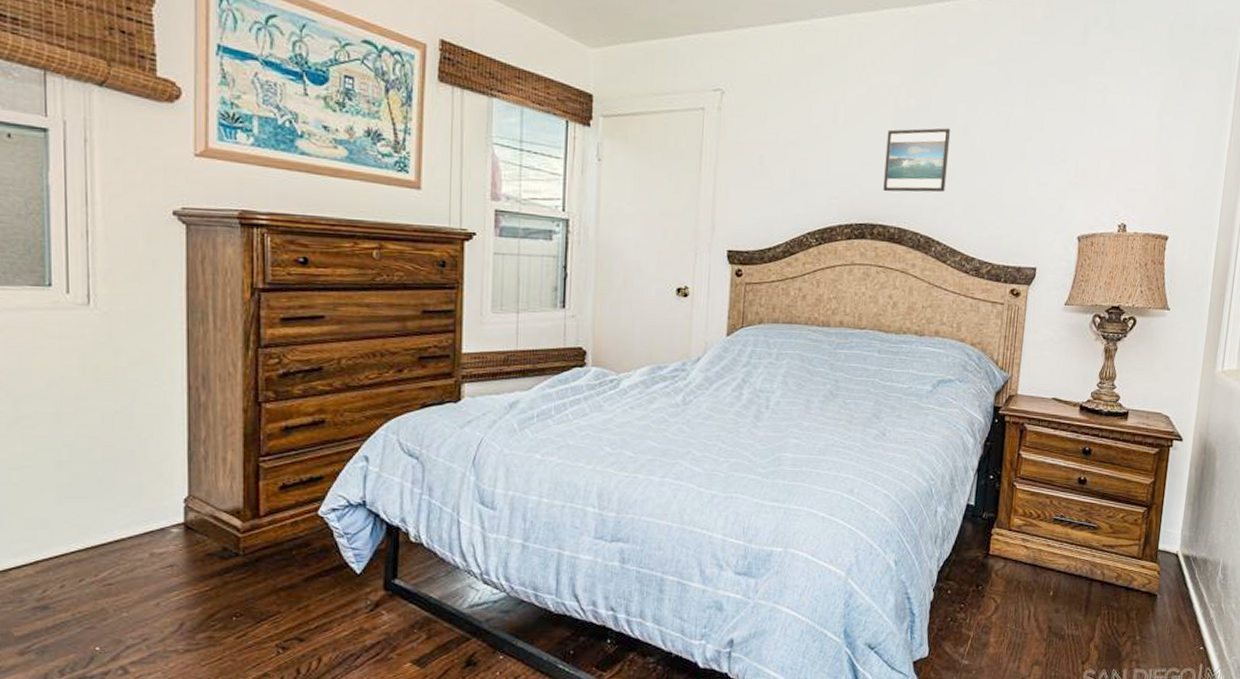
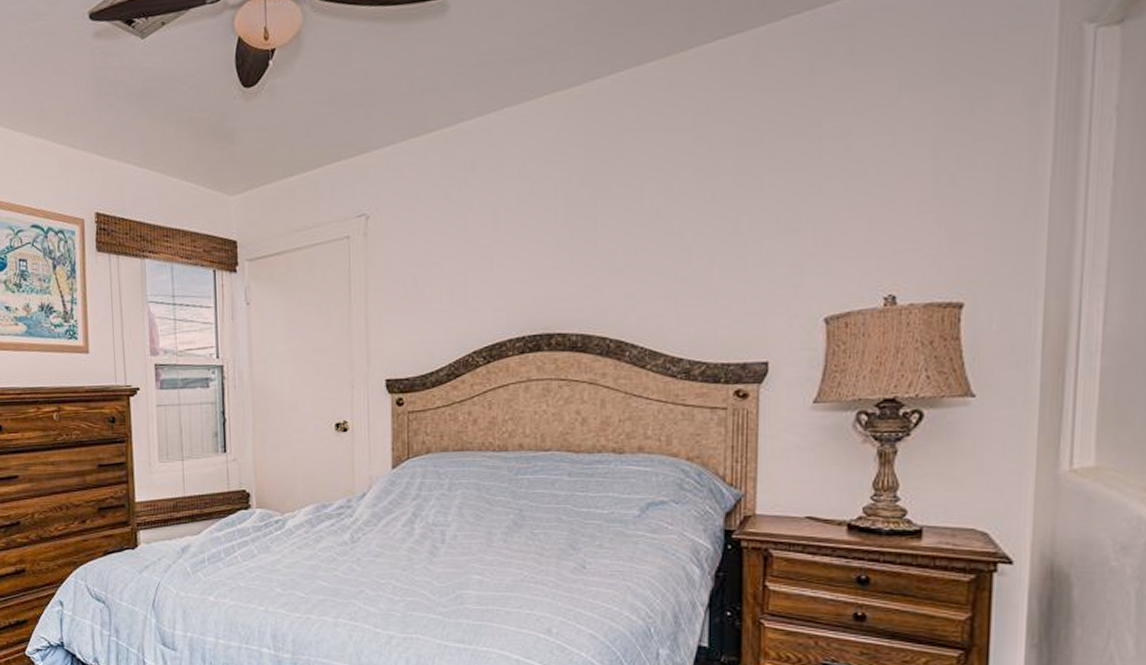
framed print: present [883,128,950,193] -> none [559,214,637,296]

